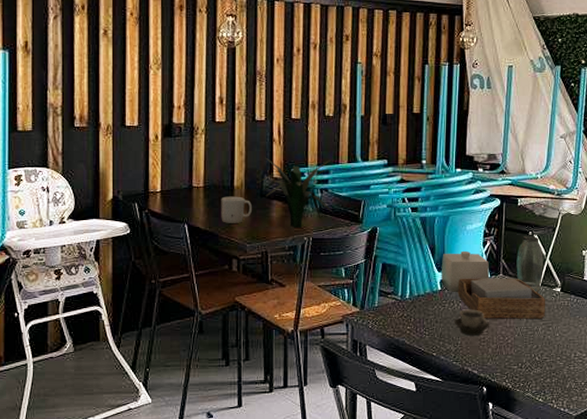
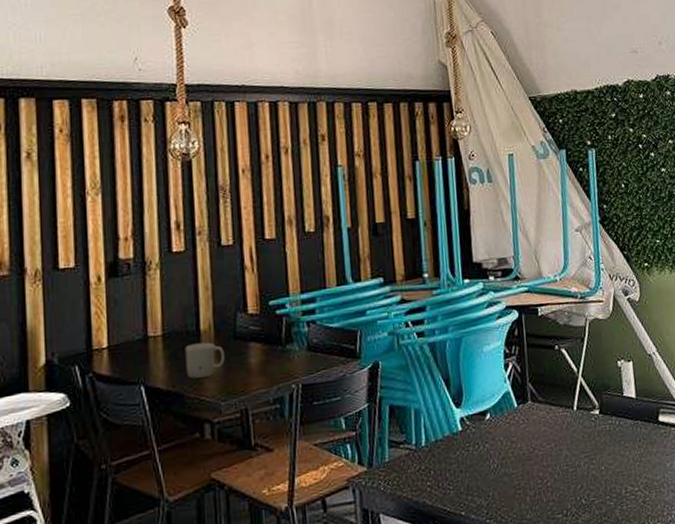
plant: present [257,157,332,228] -> none [228,284,323,374]
sugar bowl: present [442,250,490,292] -> none [459,377,517,432]
cup: present [454,309,489,336] -> none [481,449,523,483]
napkin holder: present [458,278,546,319] -> none [480,404,586,459]
vase: present [516,236,544,294] -> none [544,350,578,420]

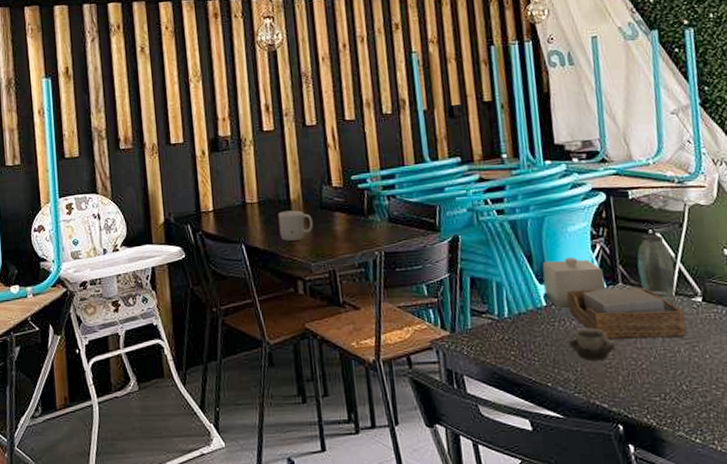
sugar bowl: none [459,377,517,432] -> present [542,257,606,308]
napkin holder: none [480,404,586,459] -> present [566,288,687,339]
cup: none [481,449,523,483] -> present [568,328,615,360]
vase: none [544,350,578,420] -> present [637,235,676,305]

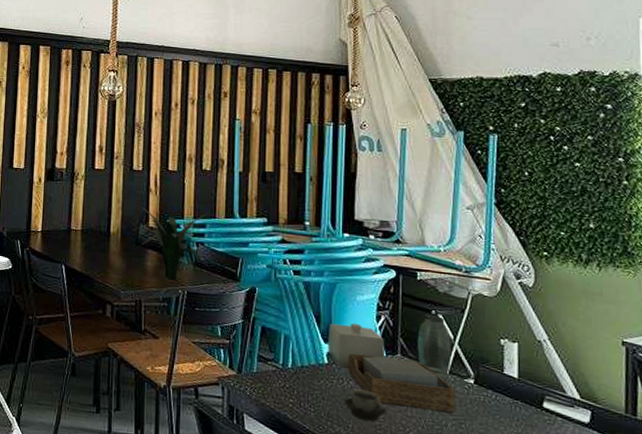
mug: present [278,210,314,241] -> none [97,241,128,269]
plant: none [315,162,404,242] -> present [132,206,208,280]

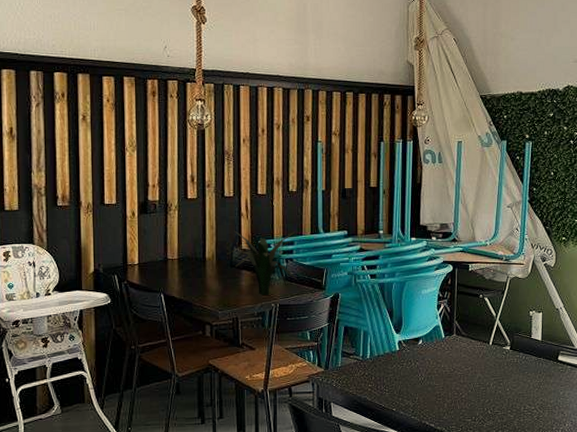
sugar bowl: present [329,323,386,368] -> none [400,313,444,352]
cup: present [343,389,386,421] -> none [412,367,444,392]
napkin holder: present [347,353,457,413] -> none [415,338,497,376]
vase: present [417,315,451,382] -> none [468,299,494,352]

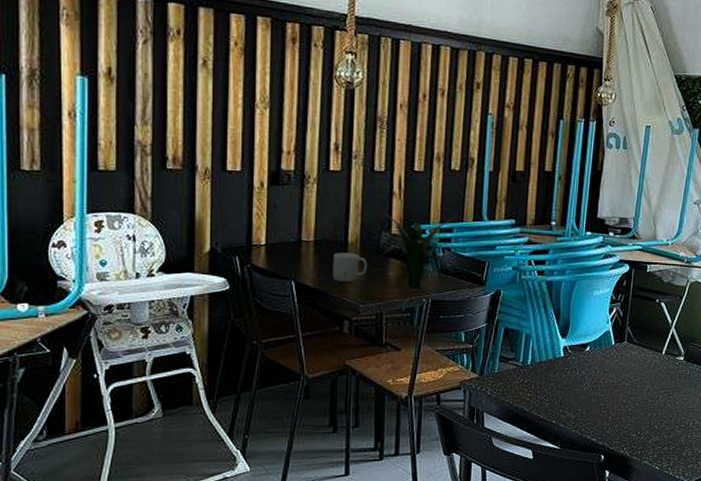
mug: none [194,267,224,292] -> present [332,252,368,282]

